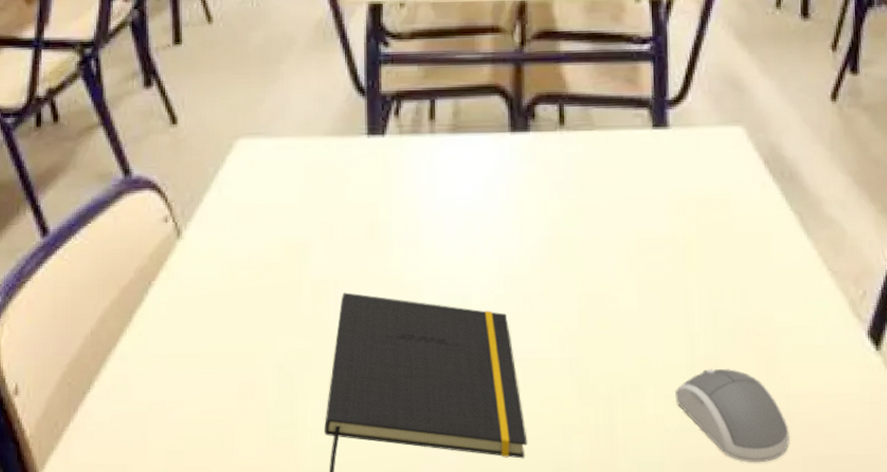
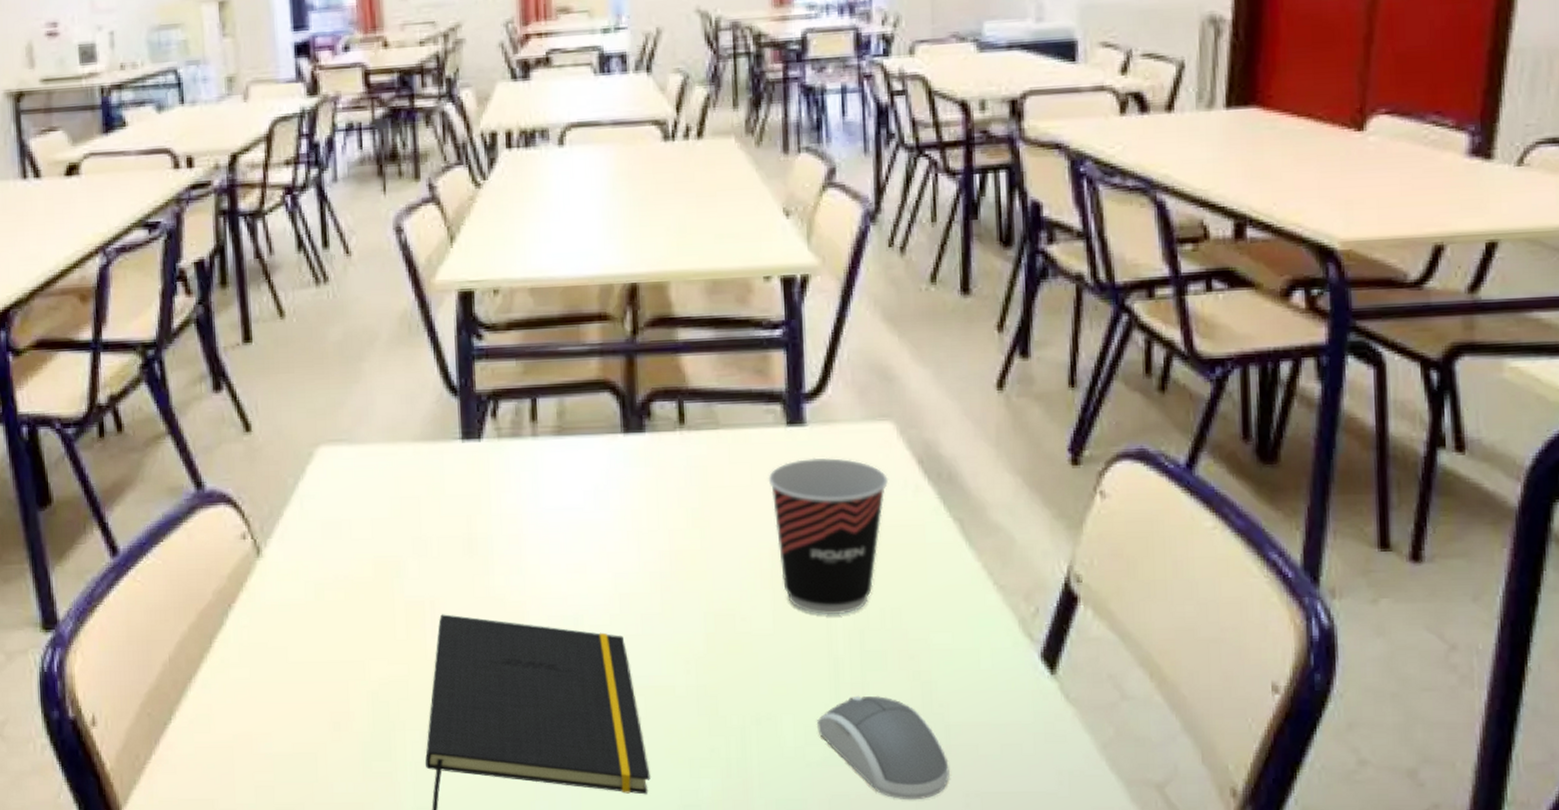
cup: none [635,156,740,295] -> present [768,457,889,614]

